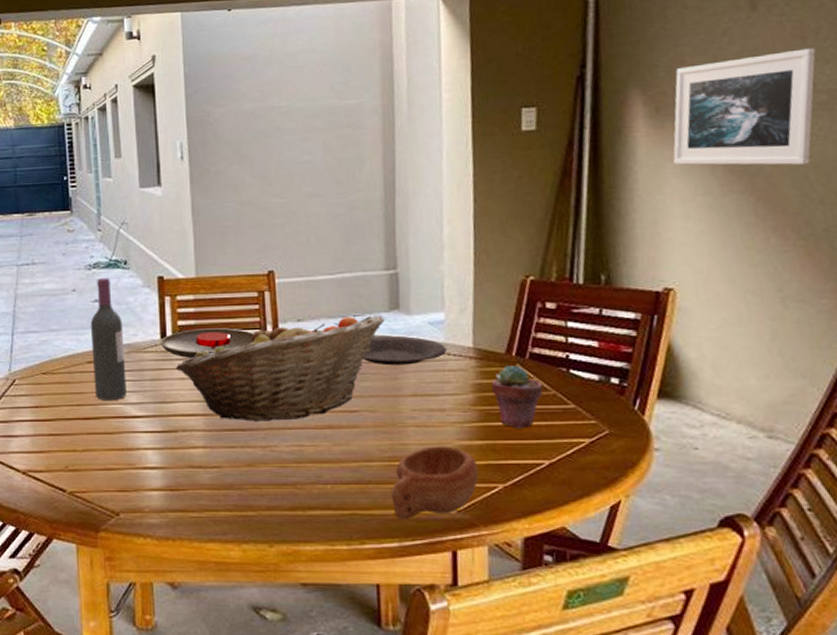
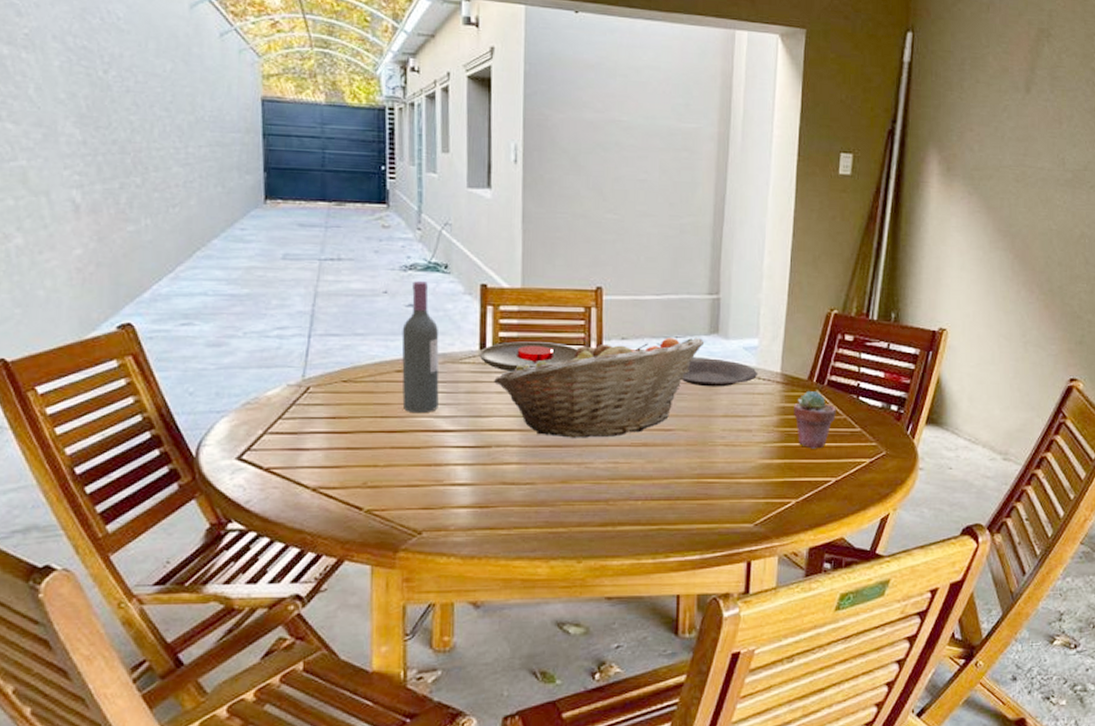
cup: present [390,446,479,521] -> none [696,464,776,534]
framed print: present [673,48,816,166] -> none [957,132,1068,231]

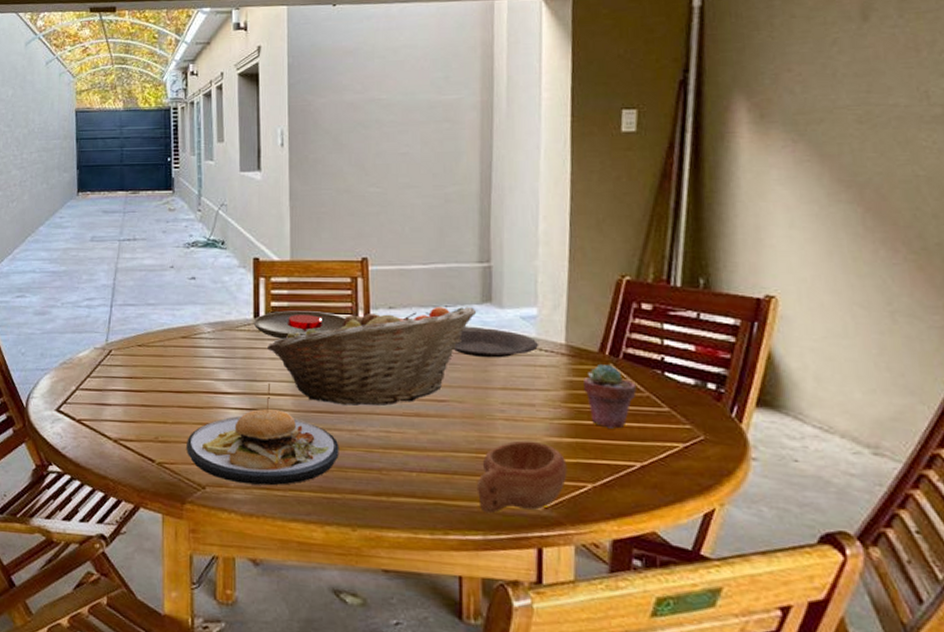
plate: none [400,419,567,525] -> present [187,383,339,486]
wine bottle: present [401,281,440,414] -> none [186,257,219,376]
cup: none [696,464,776,534] -> present [476,440,567,514]

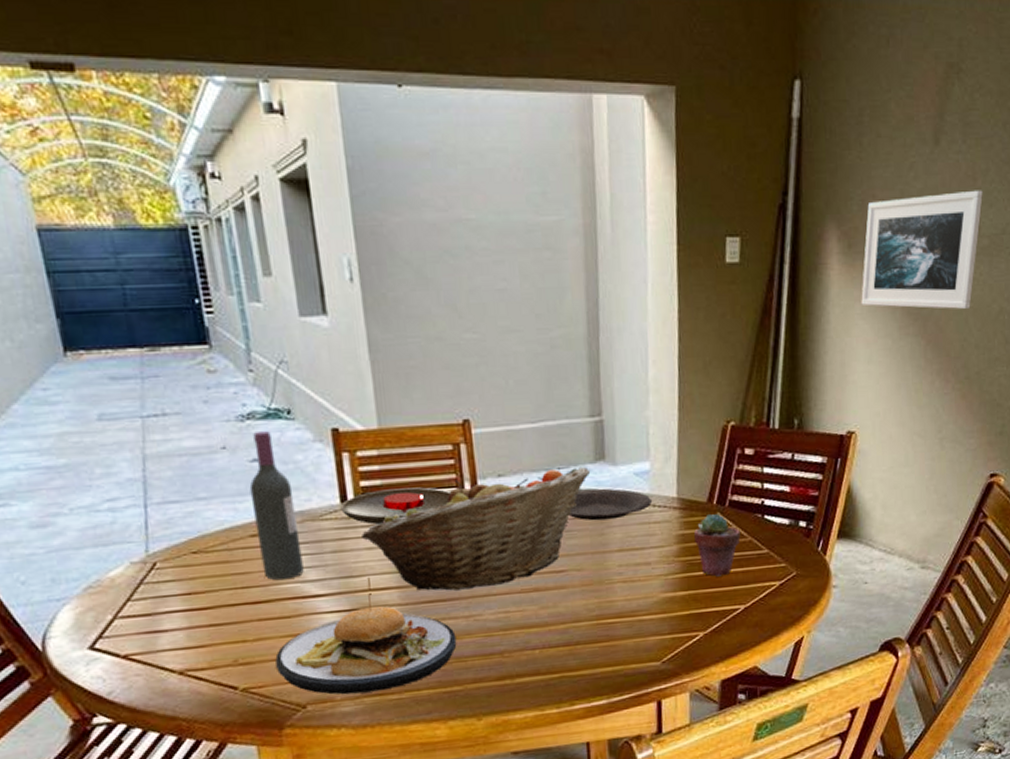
wine bottle: none [186,257,219,376] -> present [249,431,304,581]
cup: present [476,440,567,514] -> none [598,599,682,678]
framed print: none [777,60,931,177] -> present [861,190,983,309]

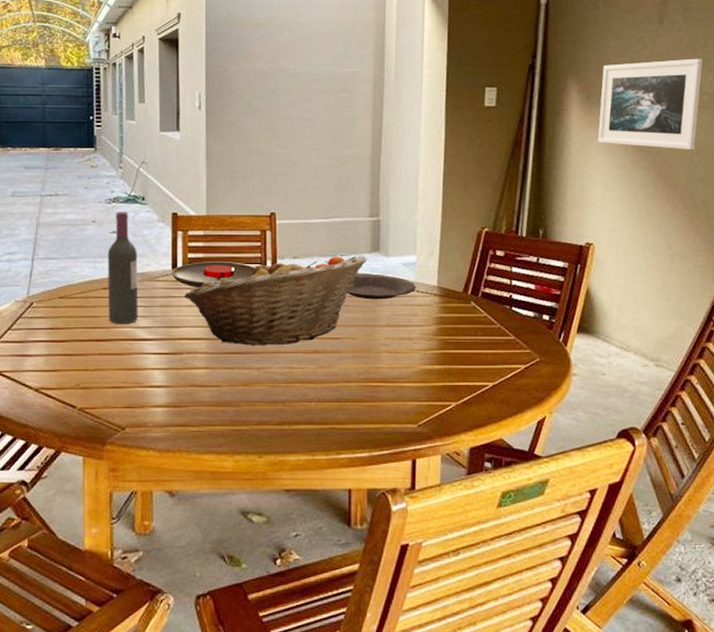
plate: present [275,578,457,695] -> none [107,329,248,423]
potted succulent: present [694,513,741,577] -> none [451,301,491,356]

